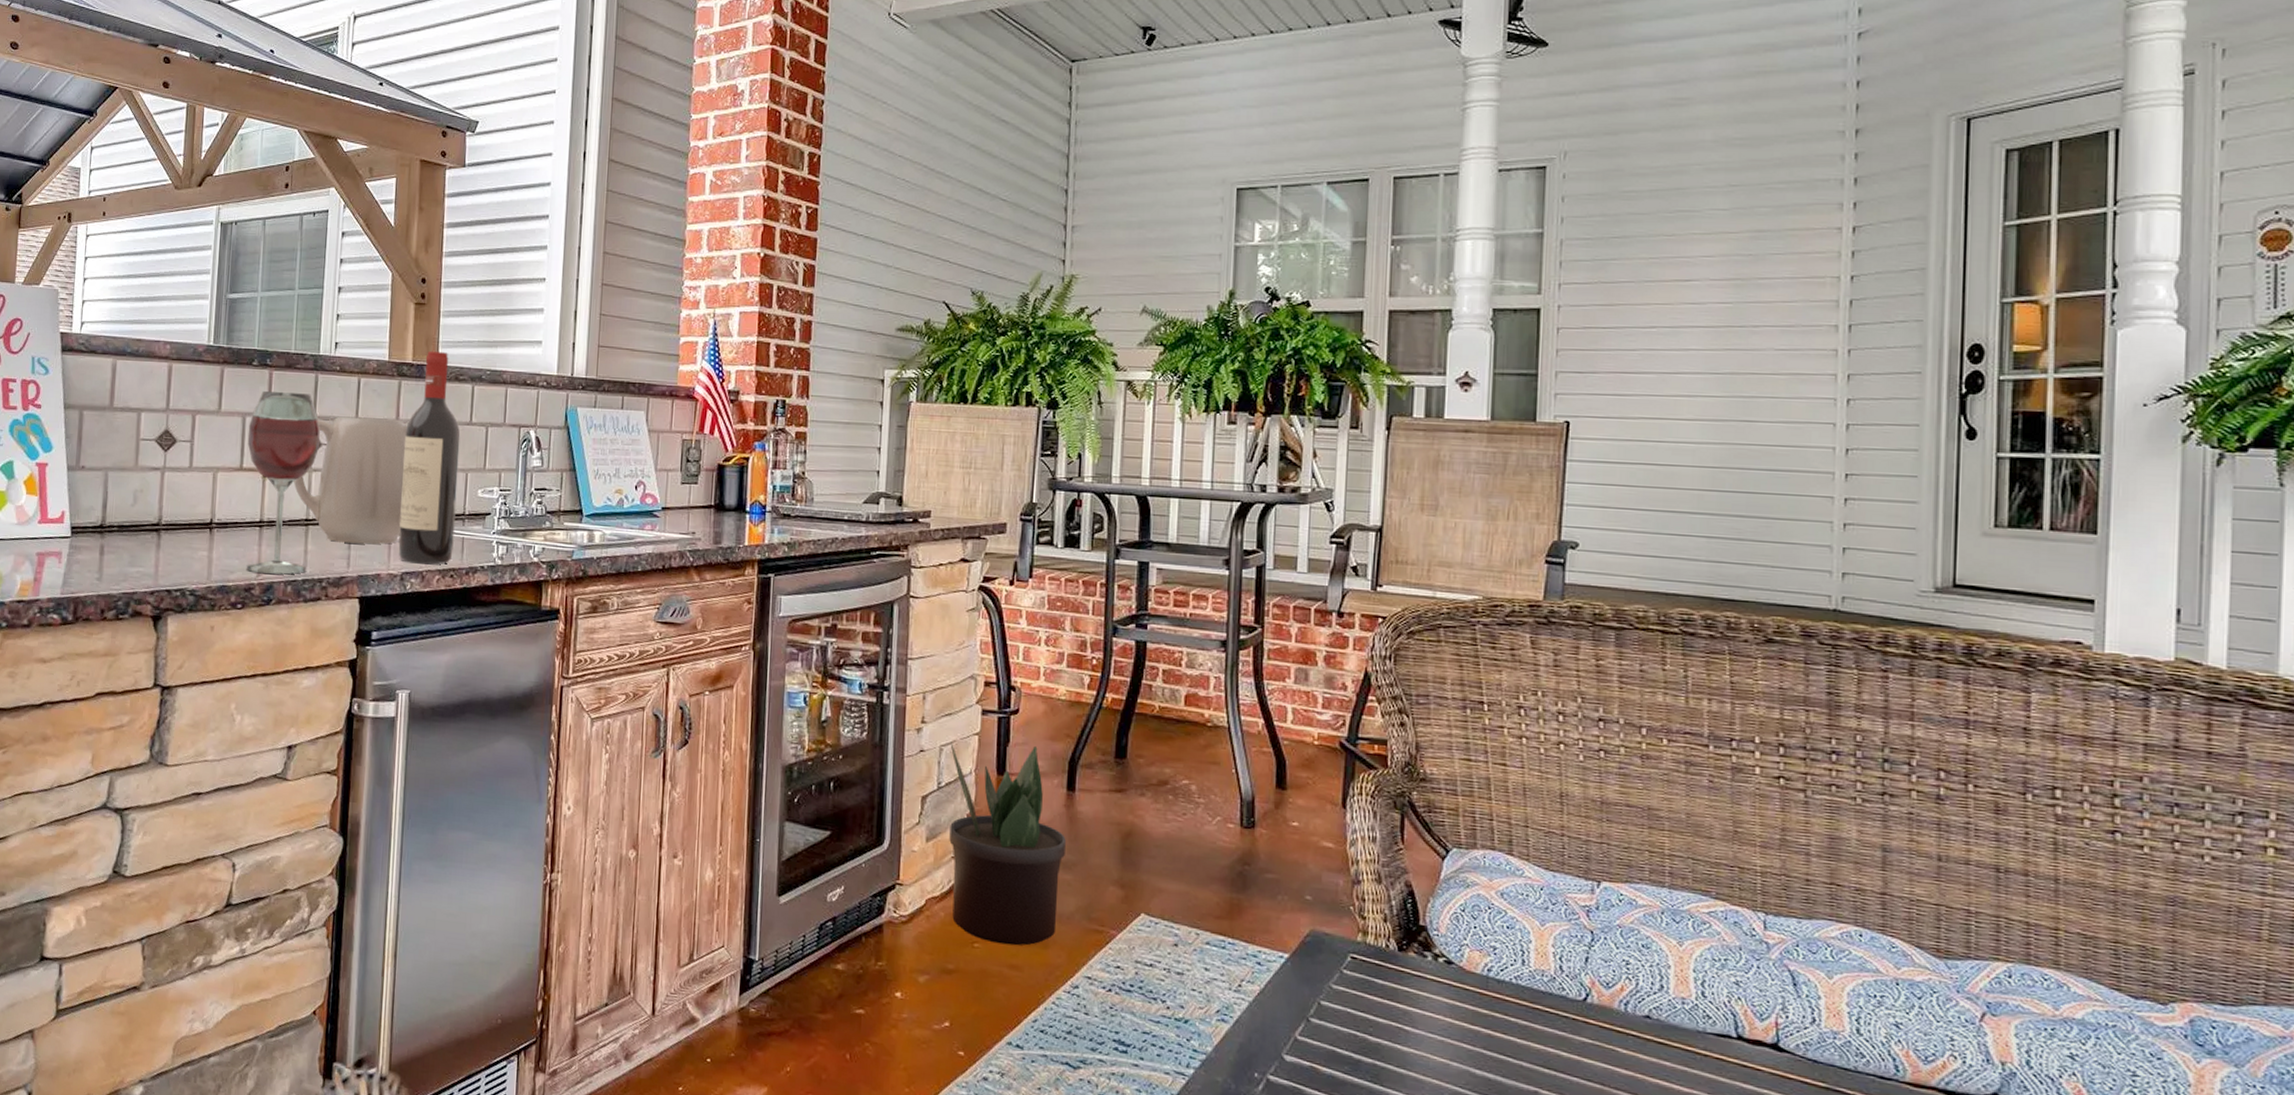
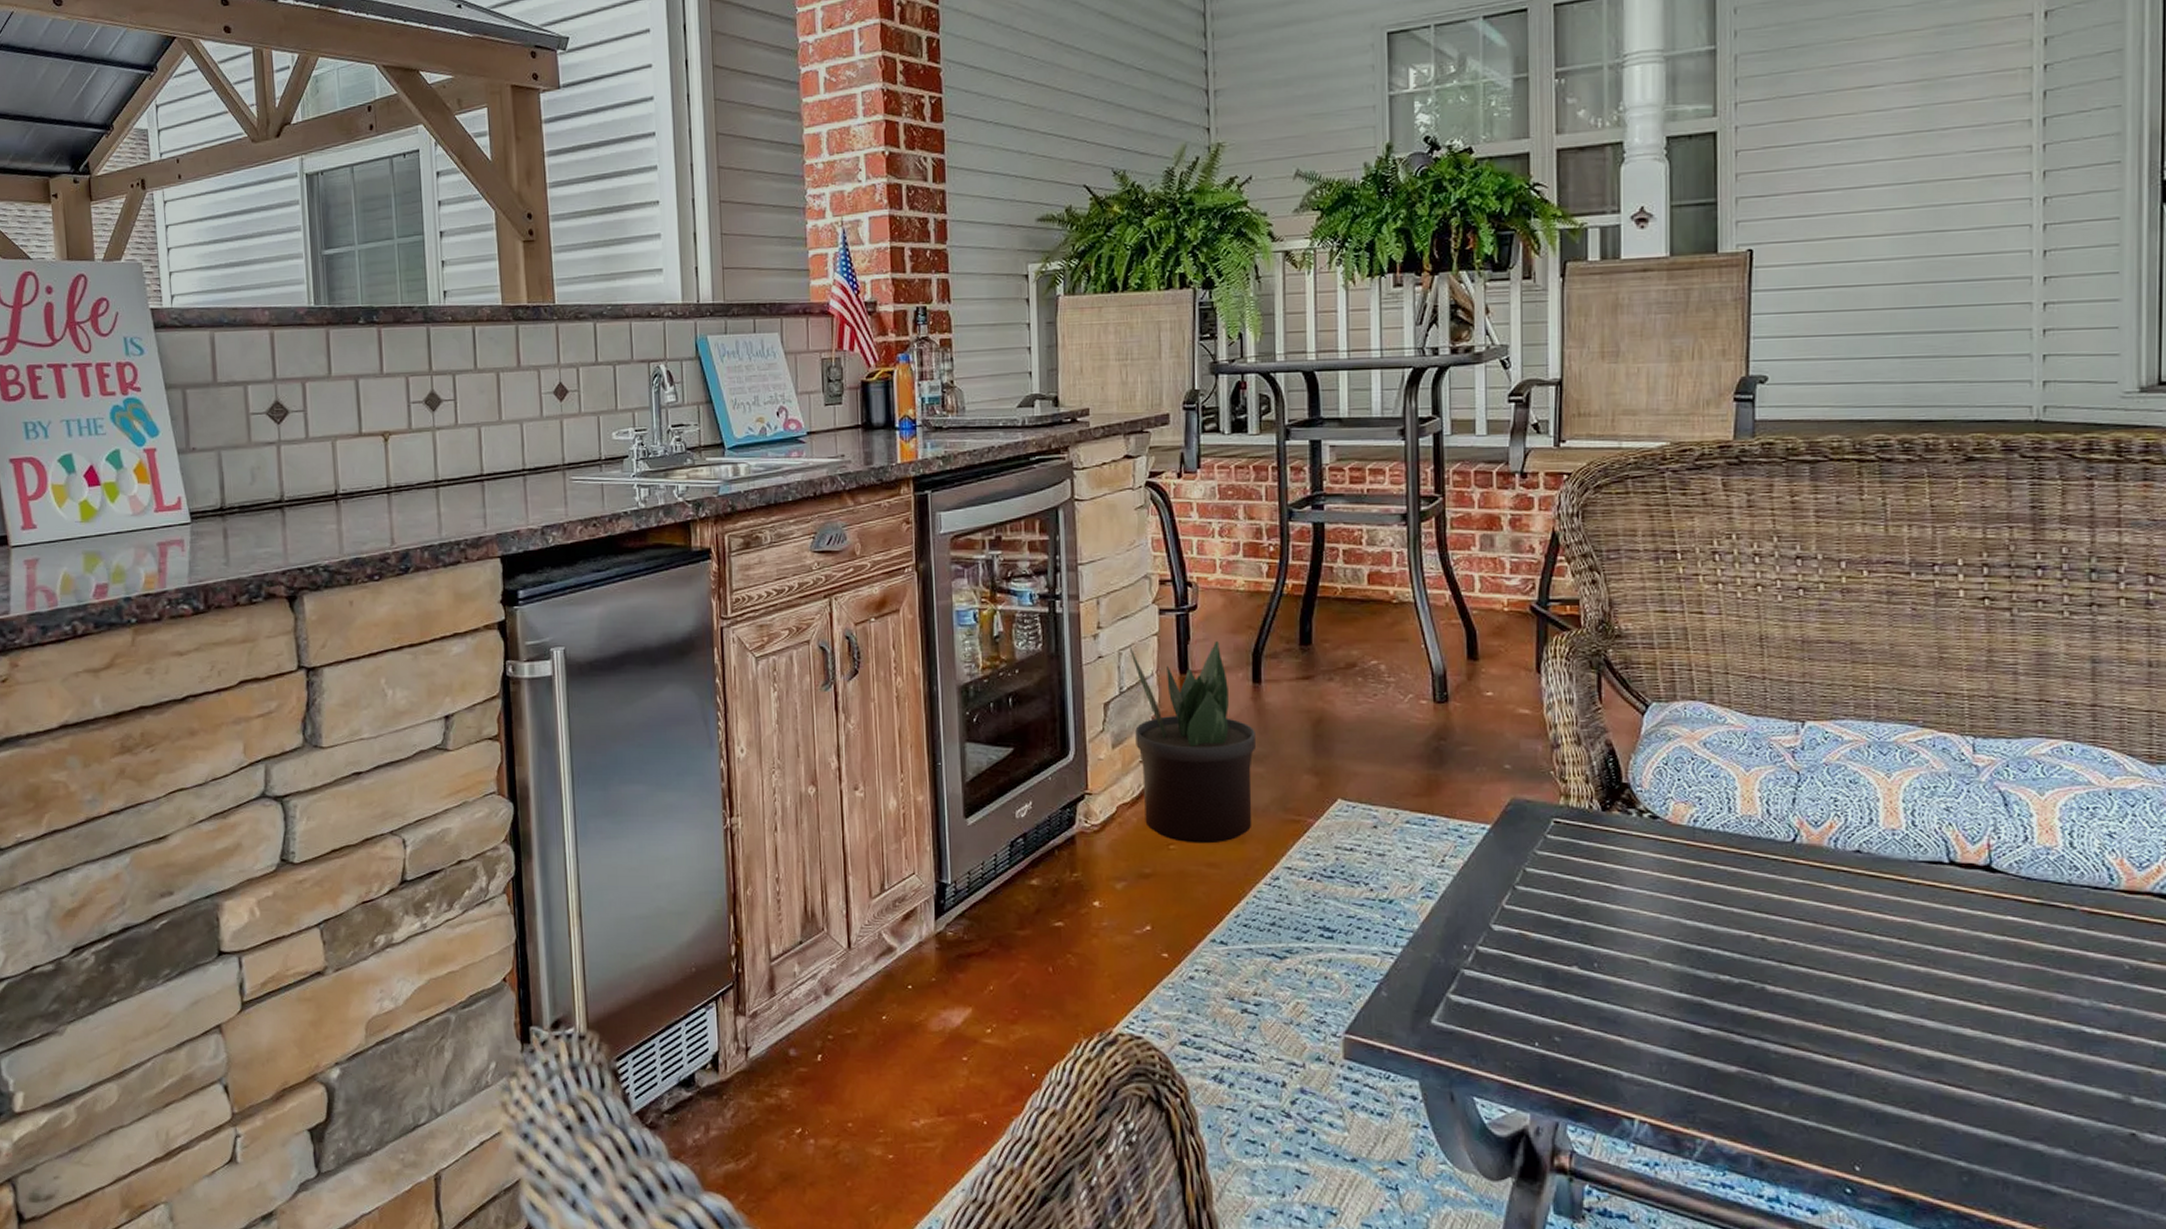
wineglass: present [246,391,320,575] -> none [362,348,442,542]
pitcher: present [293,416,409,545] -> none [417,366,536,501]
wine bottle: present [398,352,461,565] -> none [529,290,593,516]

